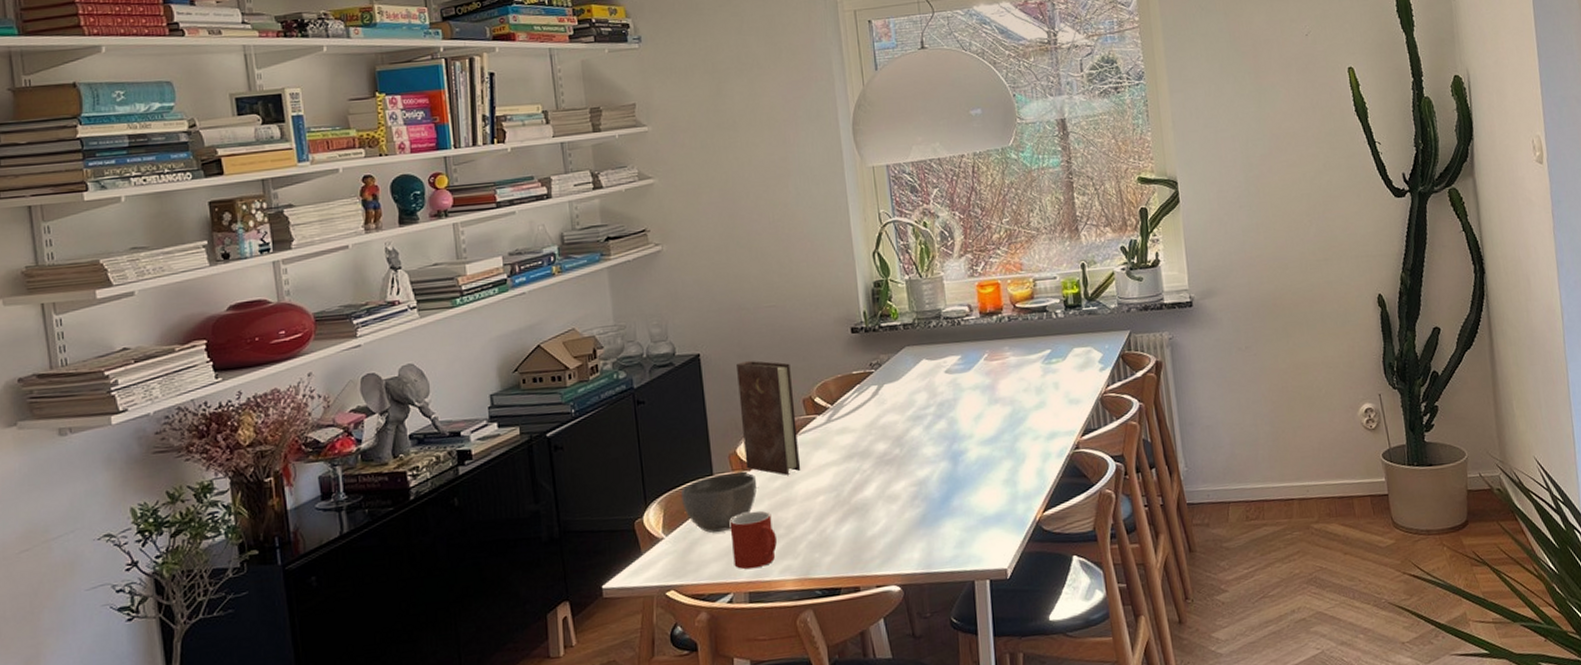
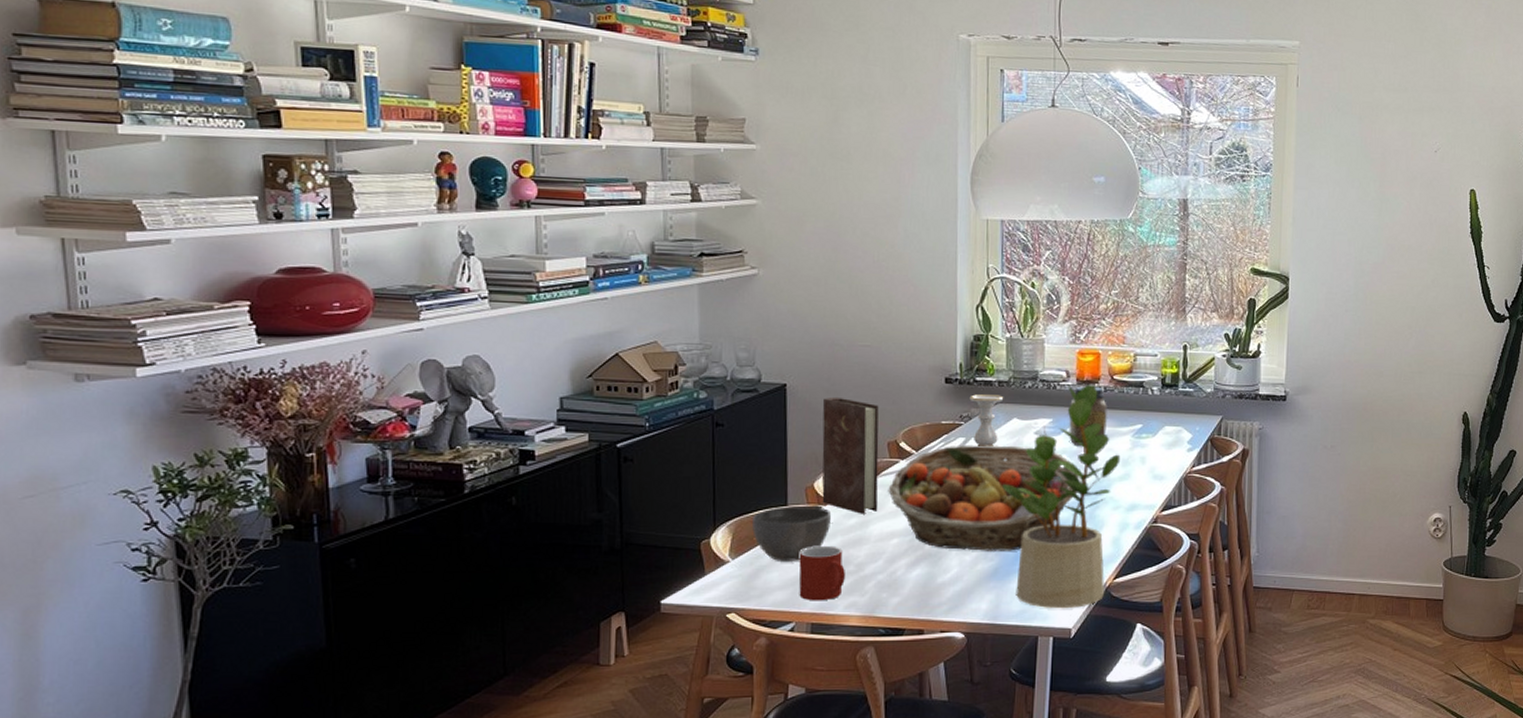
fruit basket: none [808,387,996,501] -> present [888,445,1080,551]
candle holder: none [877,338,911,392] -> present [969,394,1004,446]
potted plant: none [920,316,1035,551] -> present [1002,384,1121,609]
jar: none [976,317,1016,380] -> present [1069,386,1107,447]

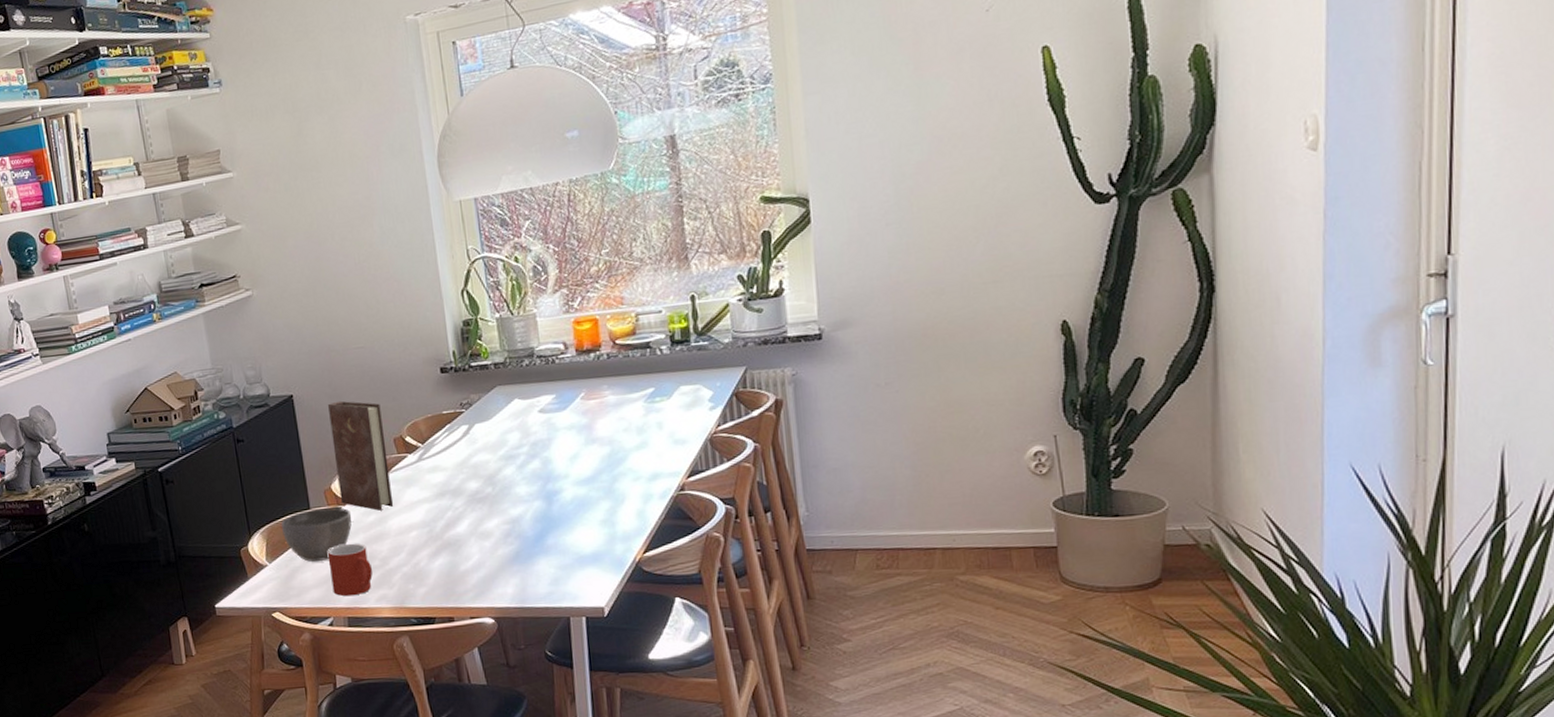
fruit basket: present [888,445,1080,551] -> none [400,426,593,537]
candle holder: present [969,394,1004,446] -> none [467,377,502,432]
potted plant: present [1002,384,1121,609] -> none [512,353,635,589]
jar: present [1069,386,1107,447] -> none [572,354,616,420]

